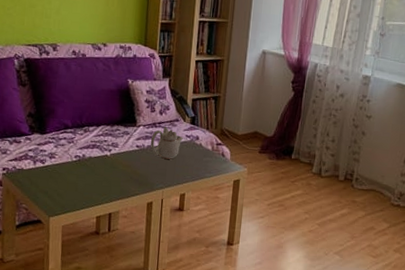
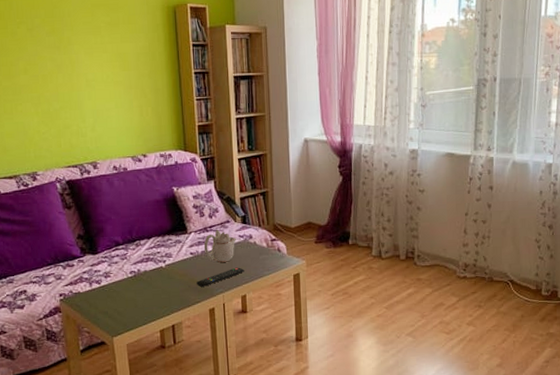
remote control: none [138,165,187,181] -> present [196,267,244,288]

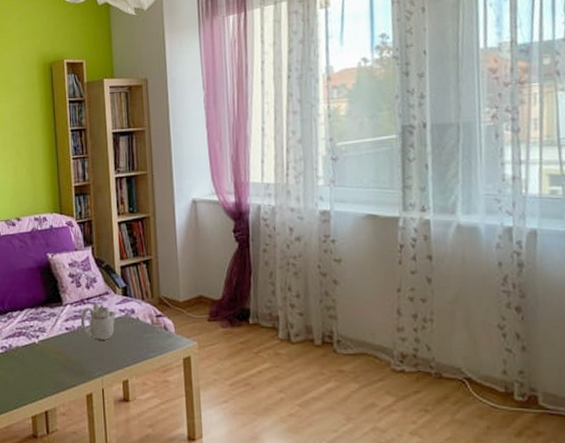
remote control: present [196,267,244,288] -> none [72,346,126,369]

